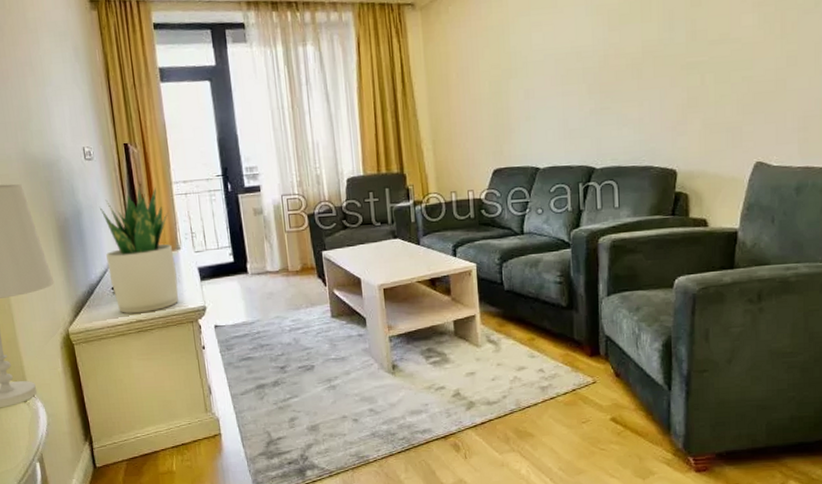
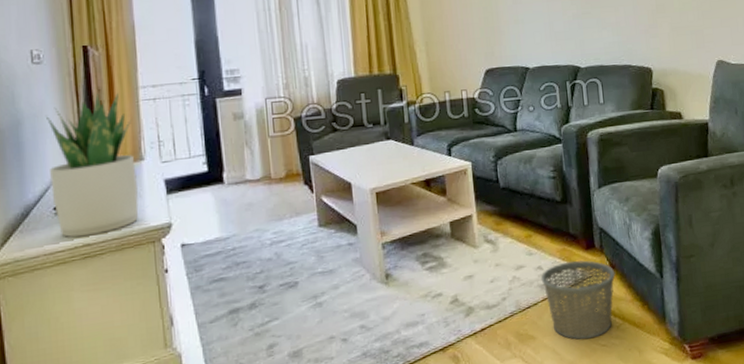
basket: none [542,367,620,442] -> present [540,260,616,340]

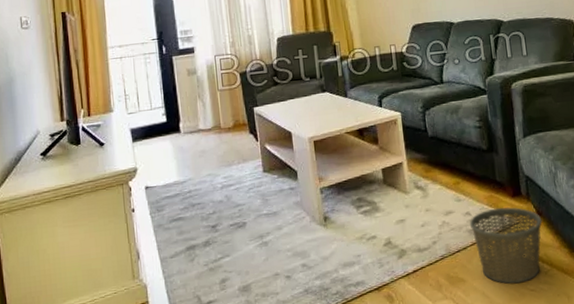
planter: present [46,93,139,238] -> none [33,53,109,180]

